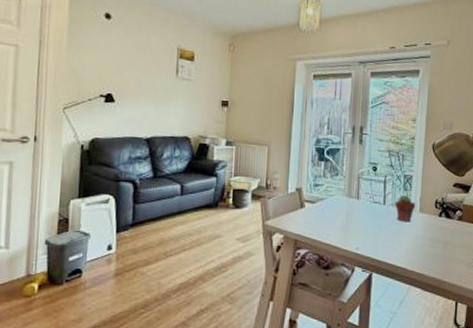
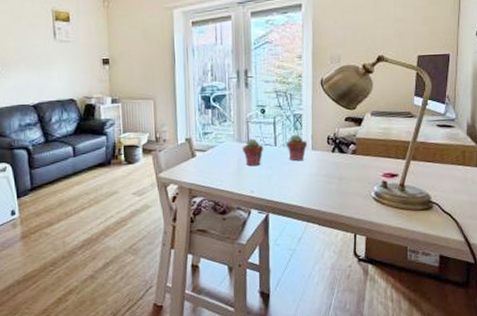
potted succulent: none [351,195,372,223] -> present [242,139,263,166]

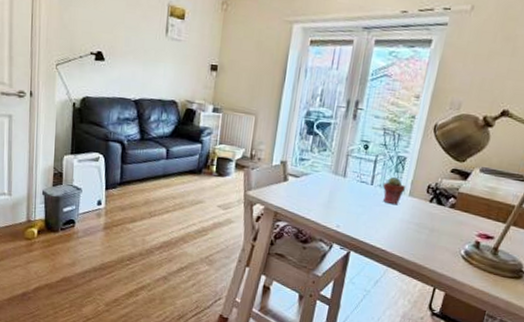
potted succulent: present [242,139,263,166] -> none [336,173,359,202]

